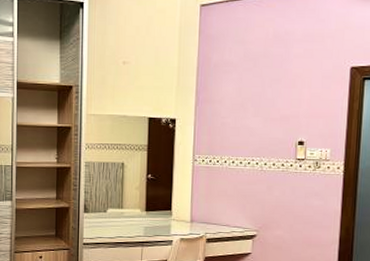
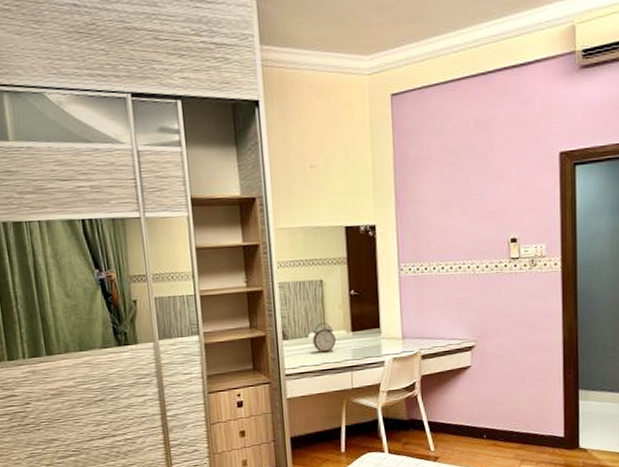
alarm clock: none [110,201,130,227] -> present [312,323,336,353]

